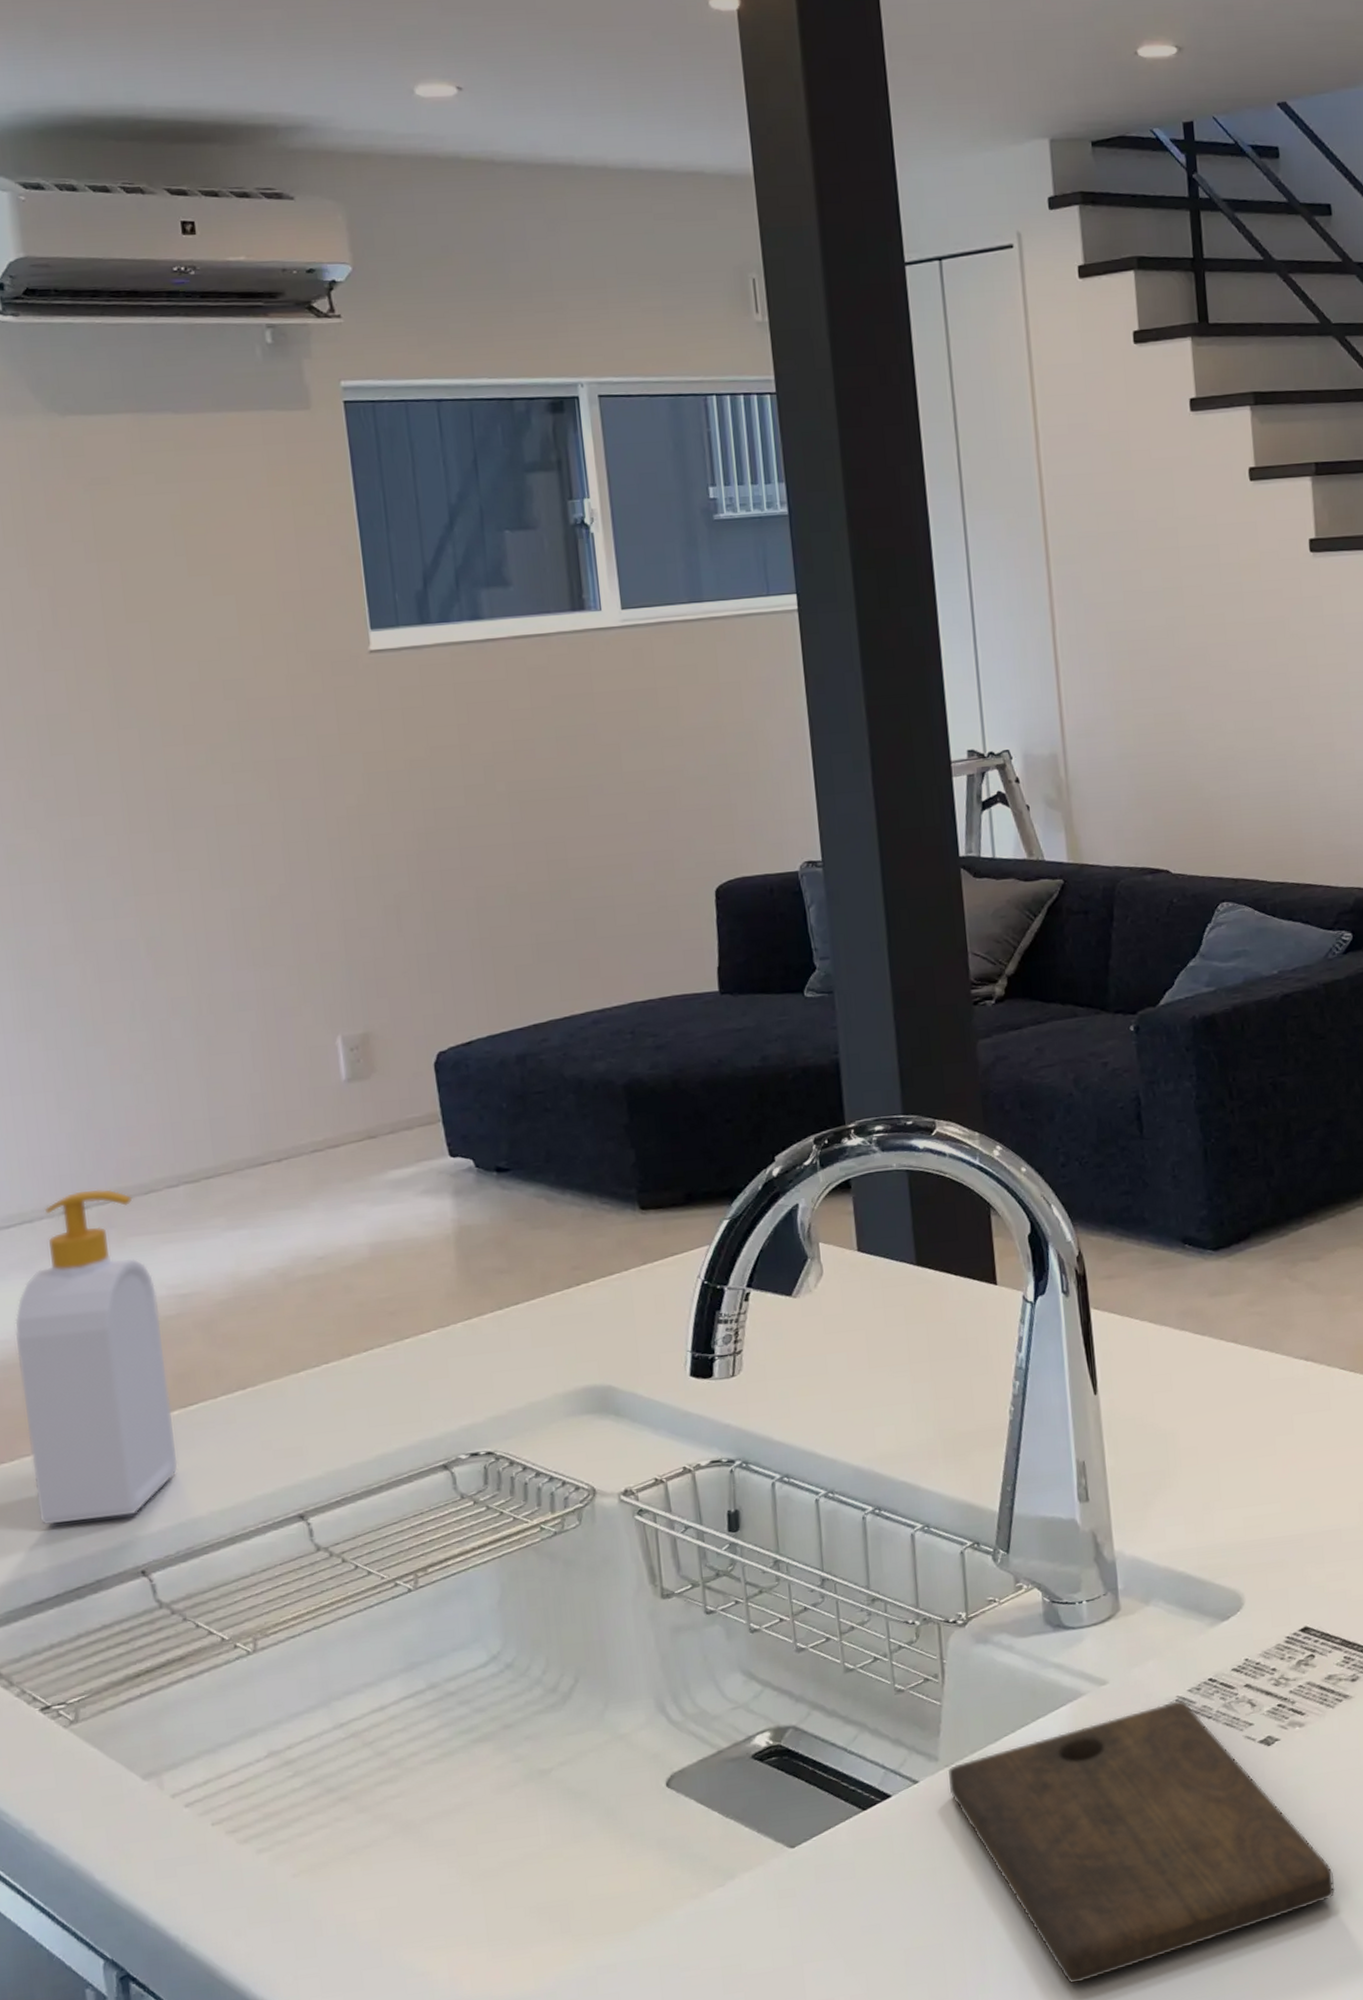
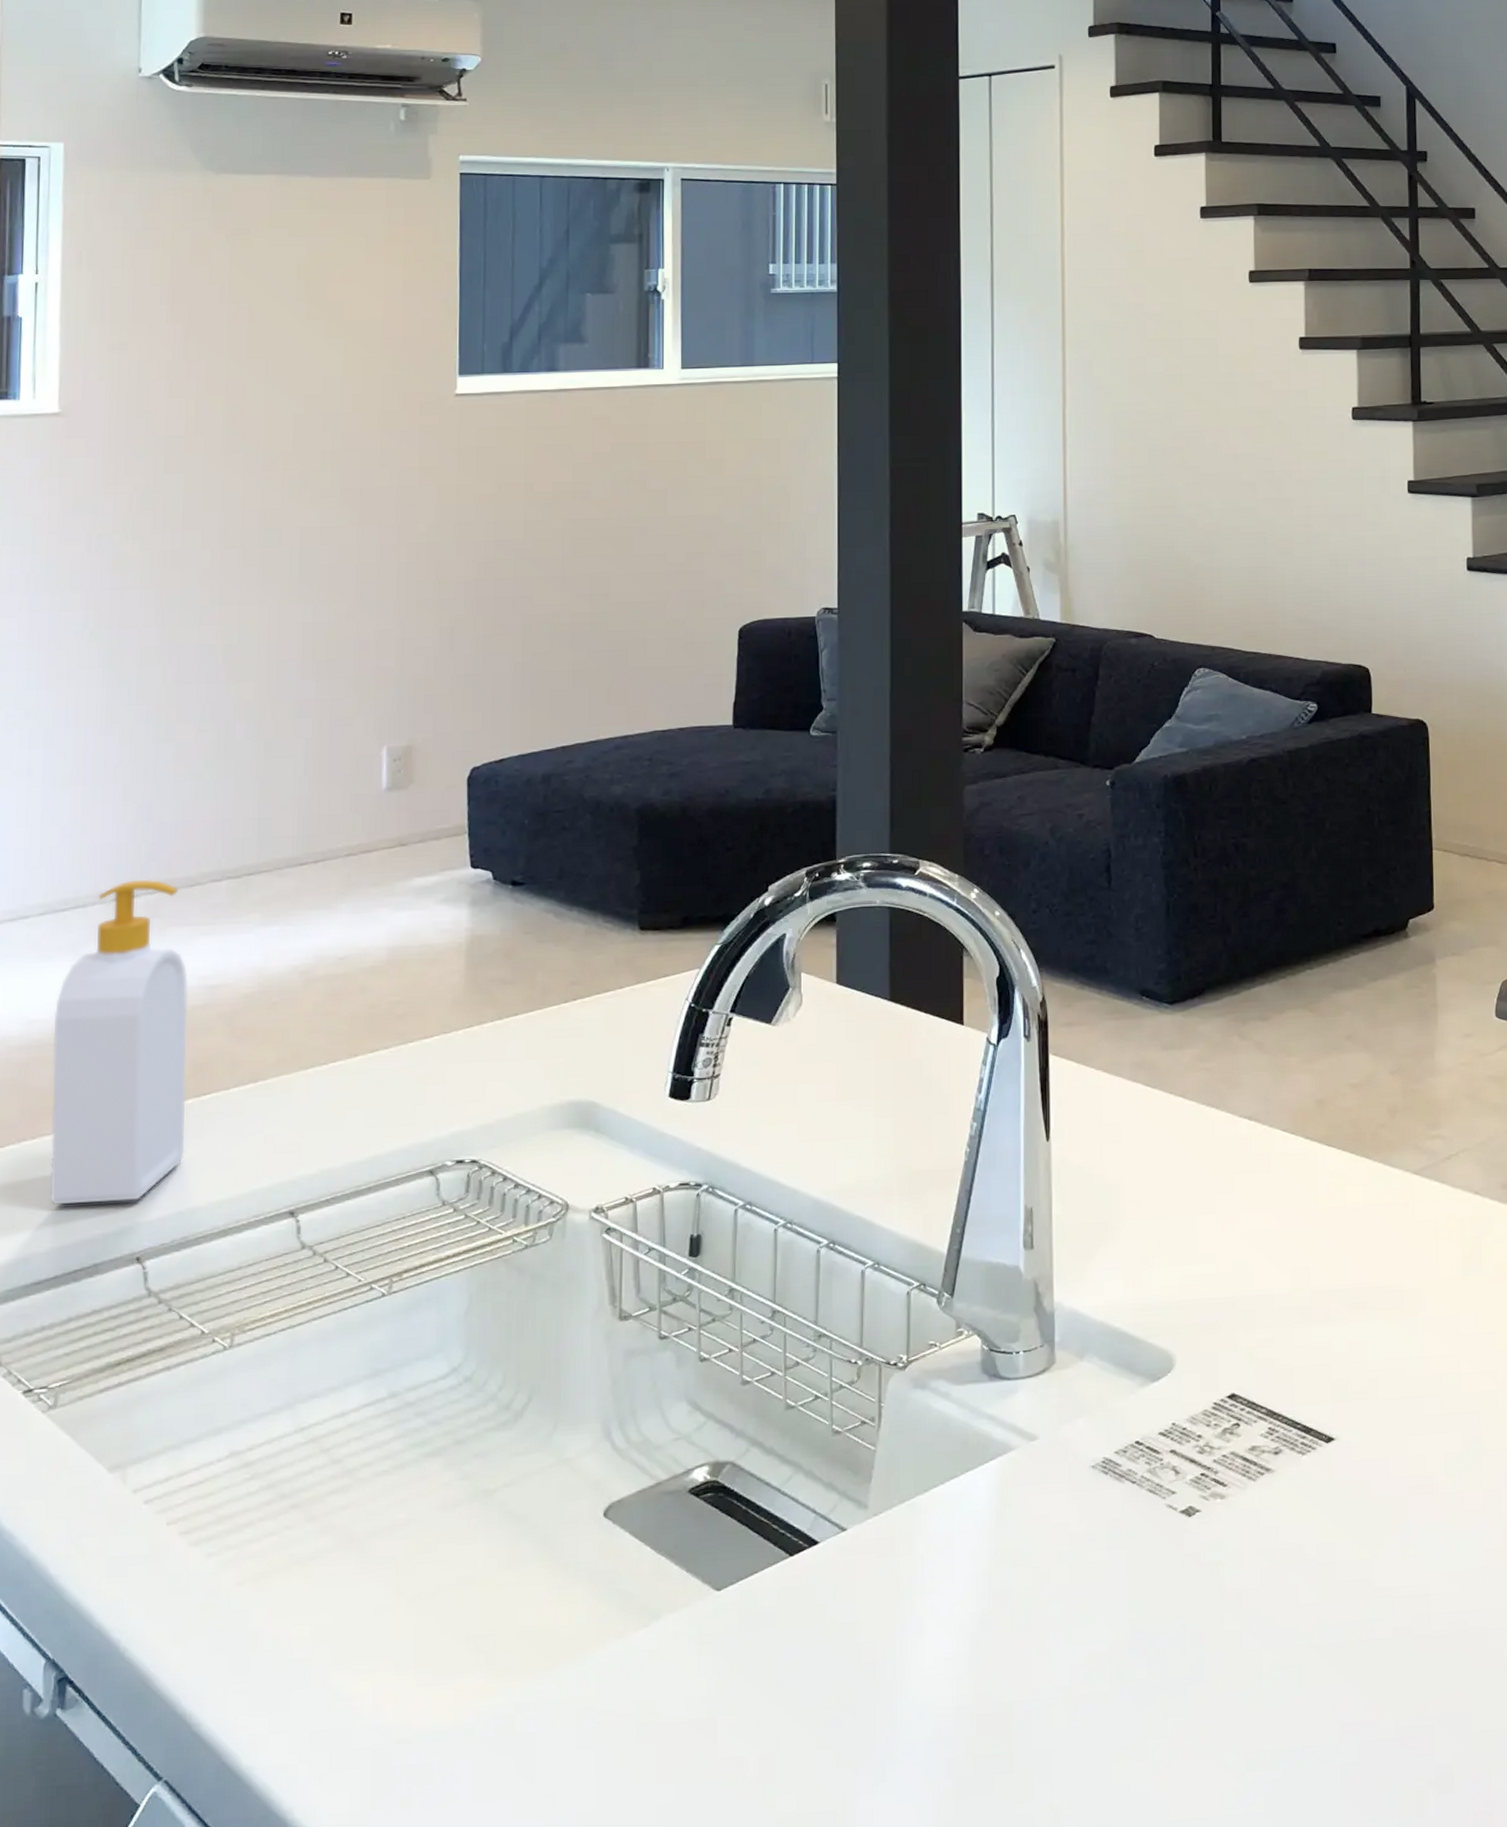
cutting board: present [947,1701,1335,1984] -> none [875,1462,1245,1759]

